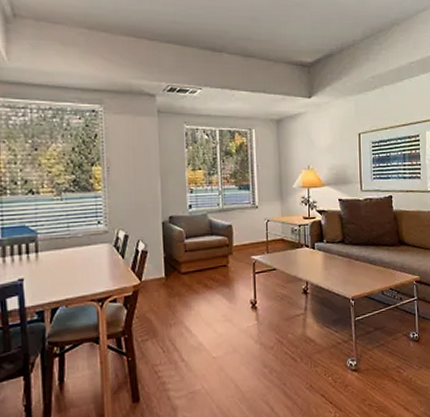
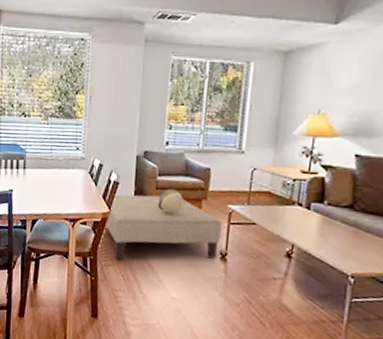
ottoman: none [136,258,249,331] -> present [104,194,222,259]
decorative sphere: none [188,249,212,273] -> present [158,188,184,213]

